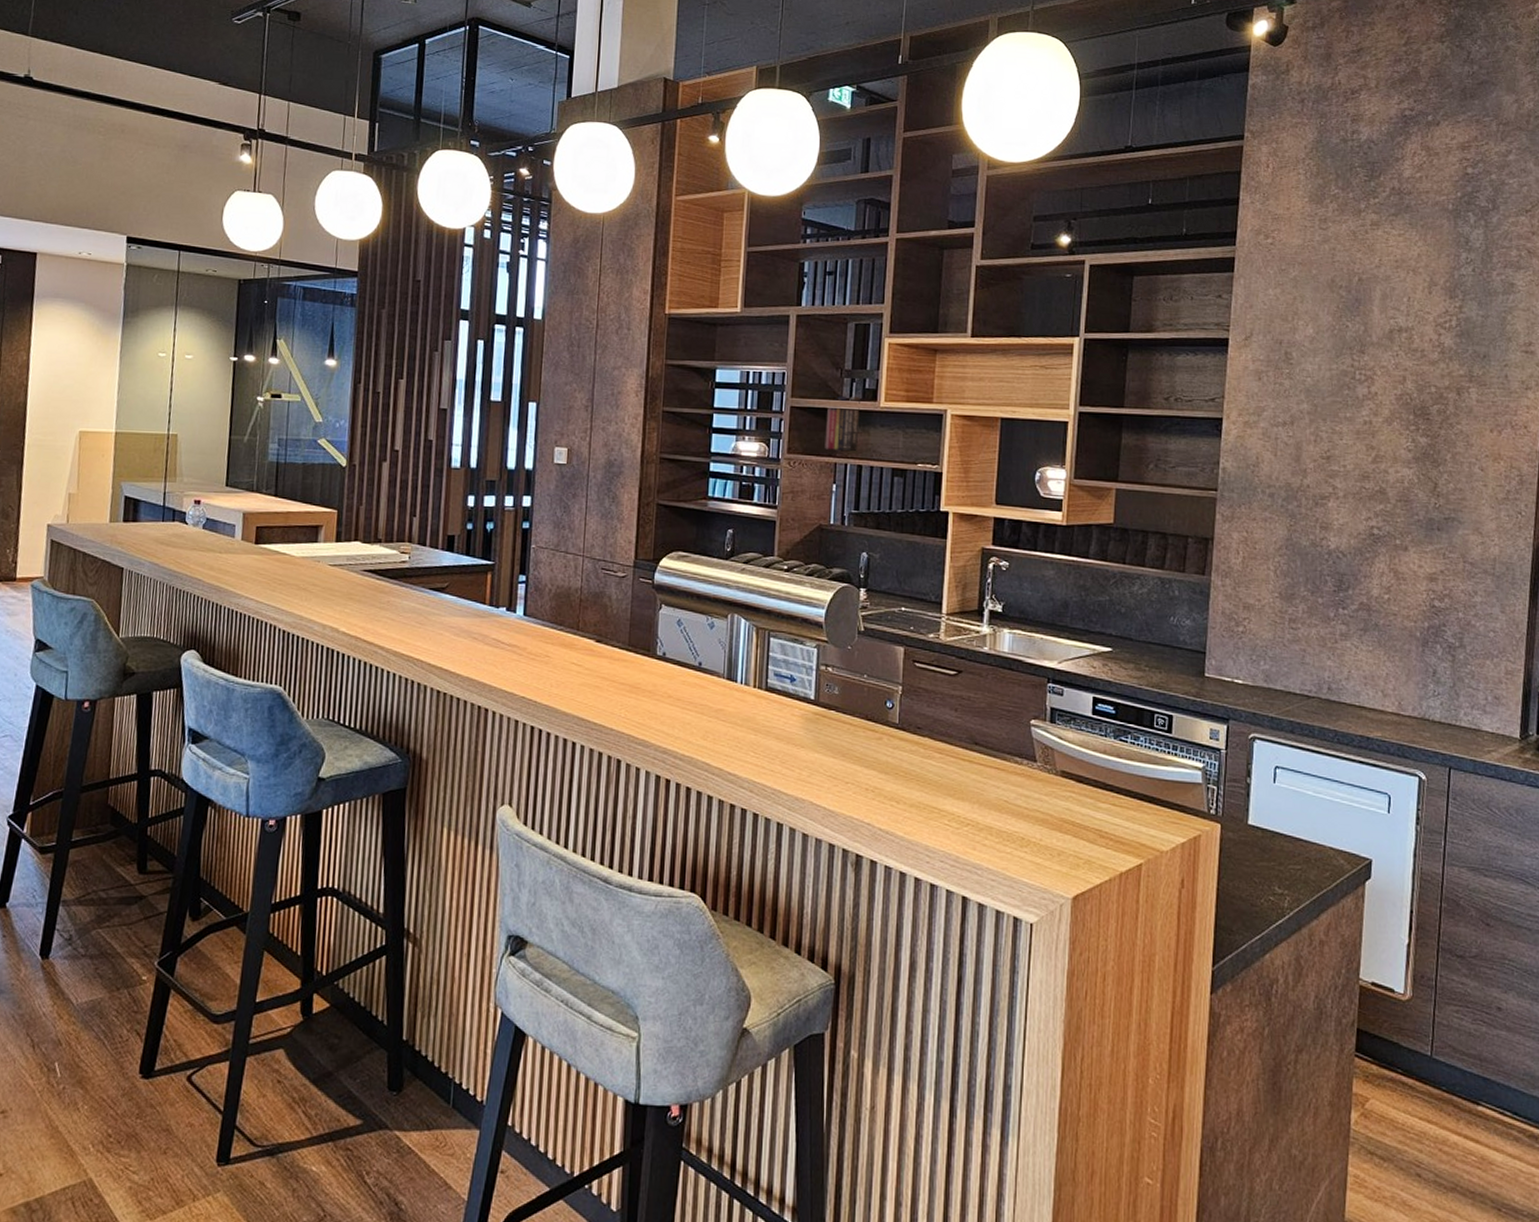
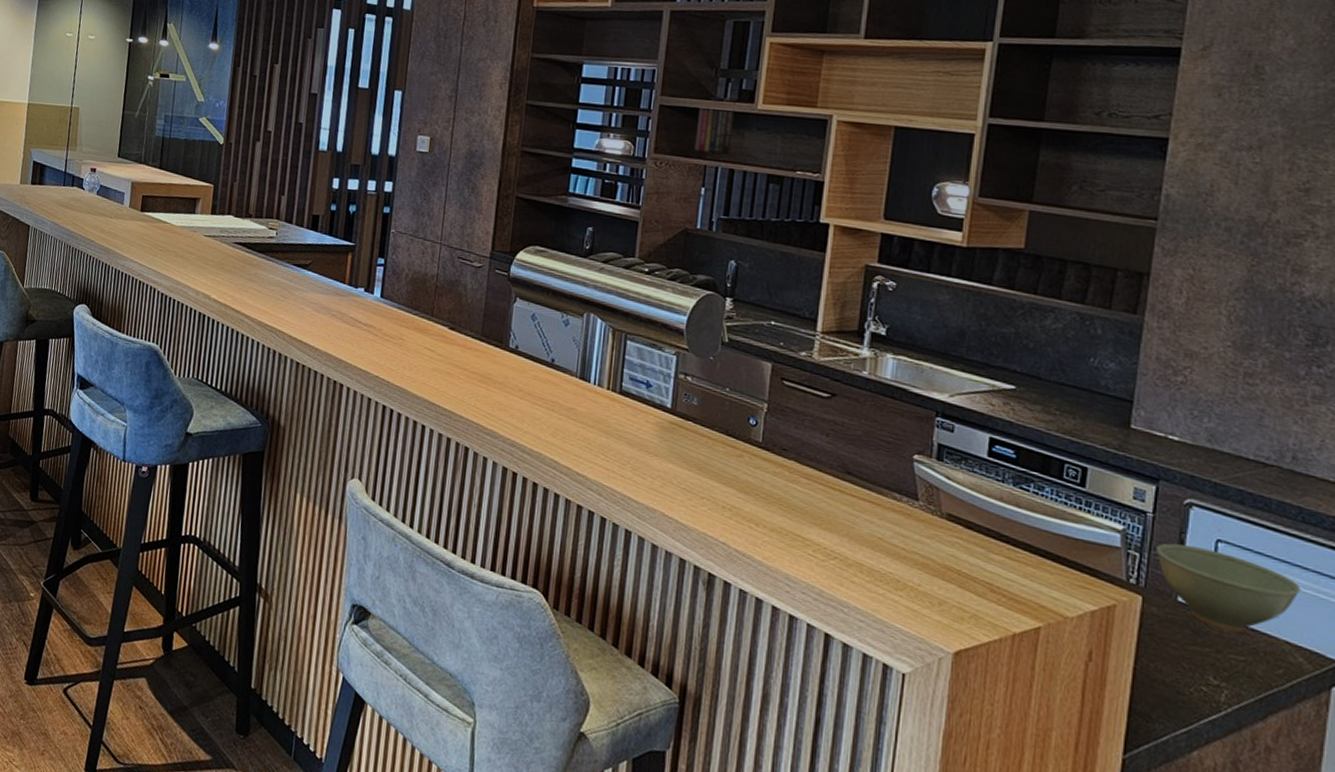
bowl: none [1230,774,1340,846] -> present [1157,543,1301,634]

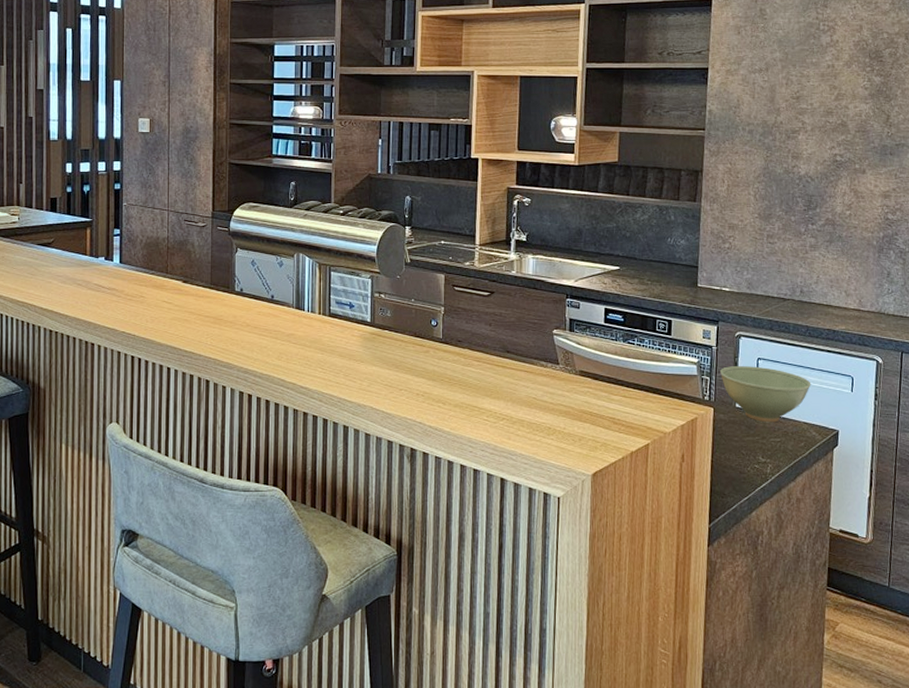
books: present [694,95,736,154] -> none [370,63,399,110]

